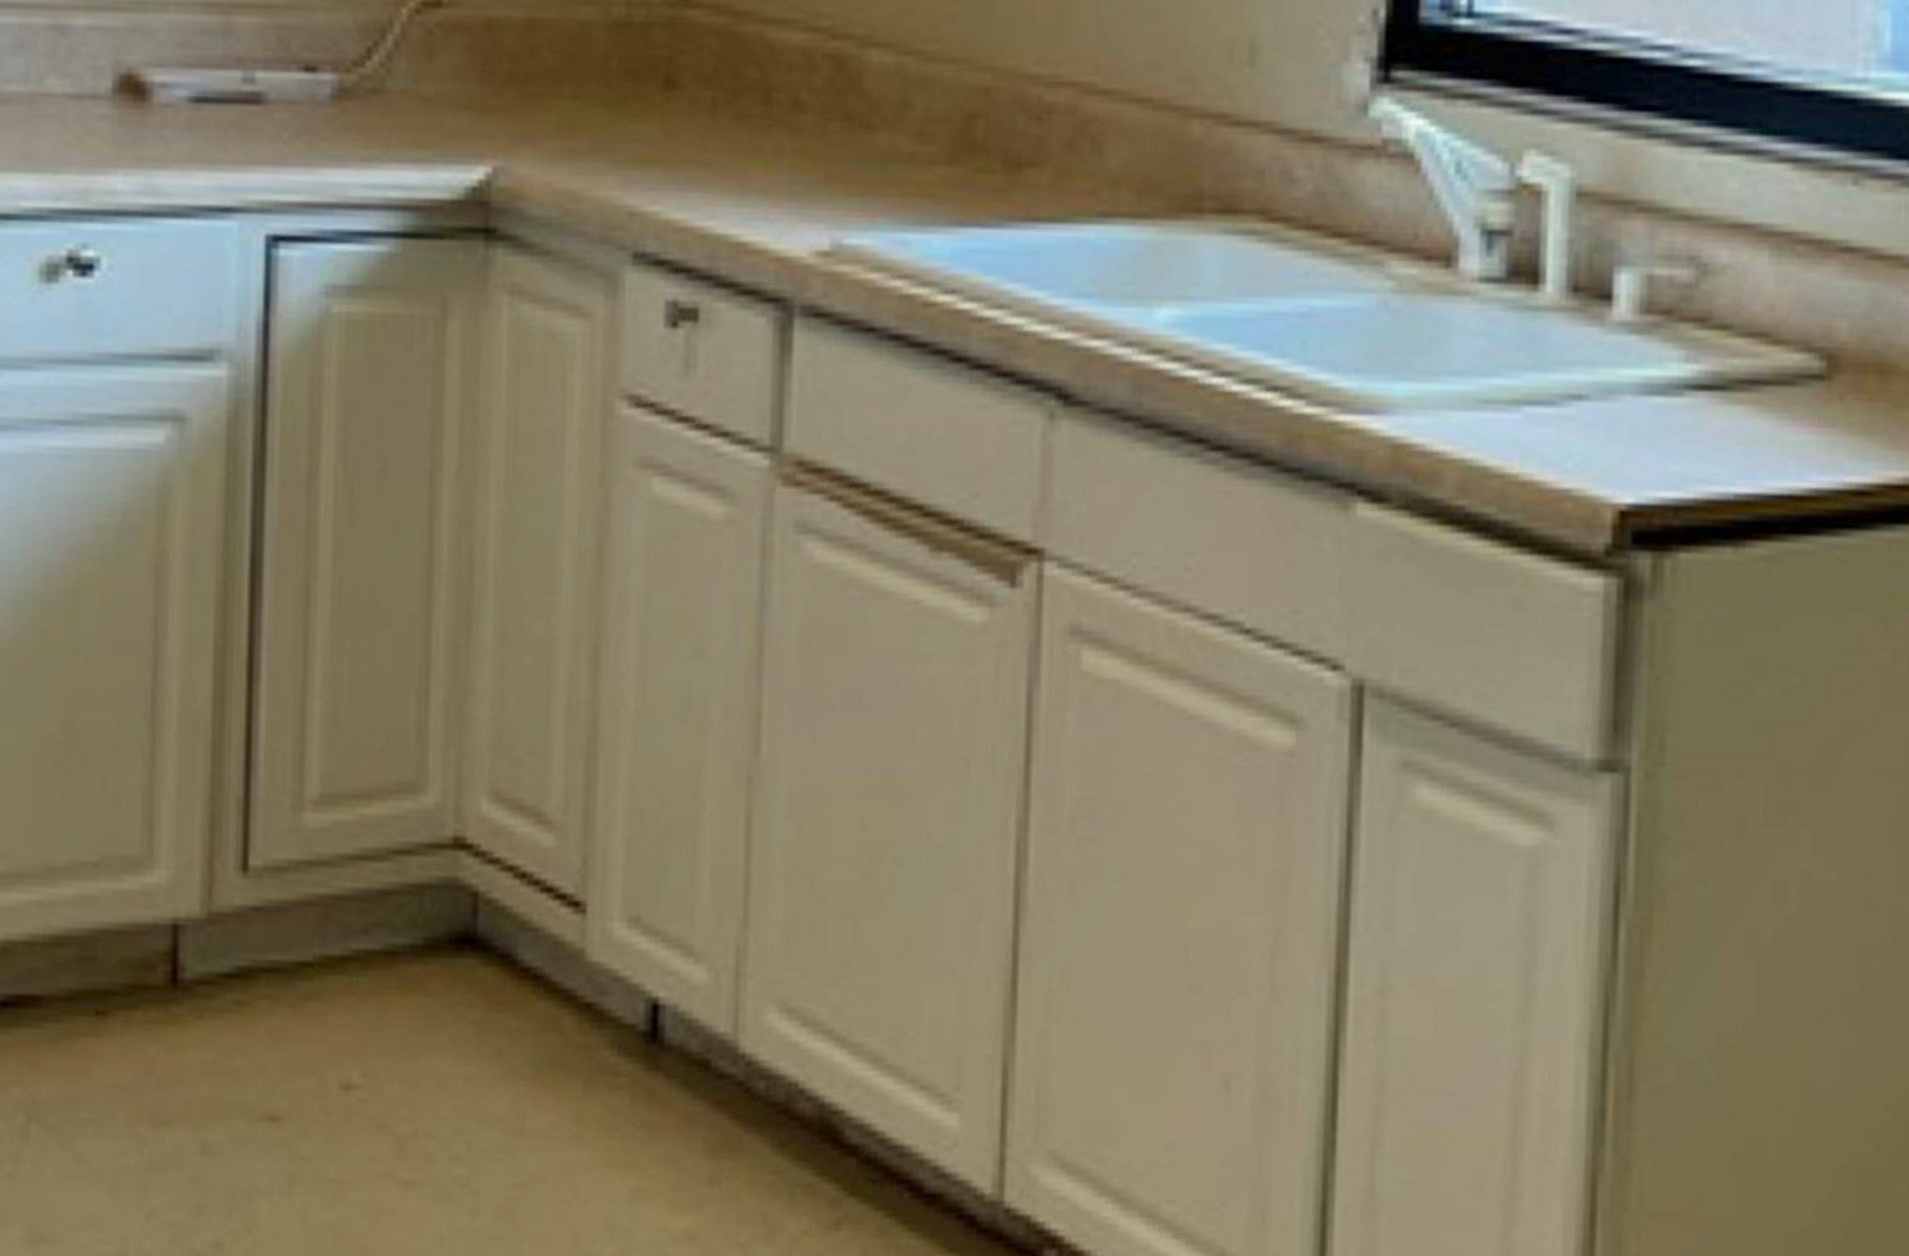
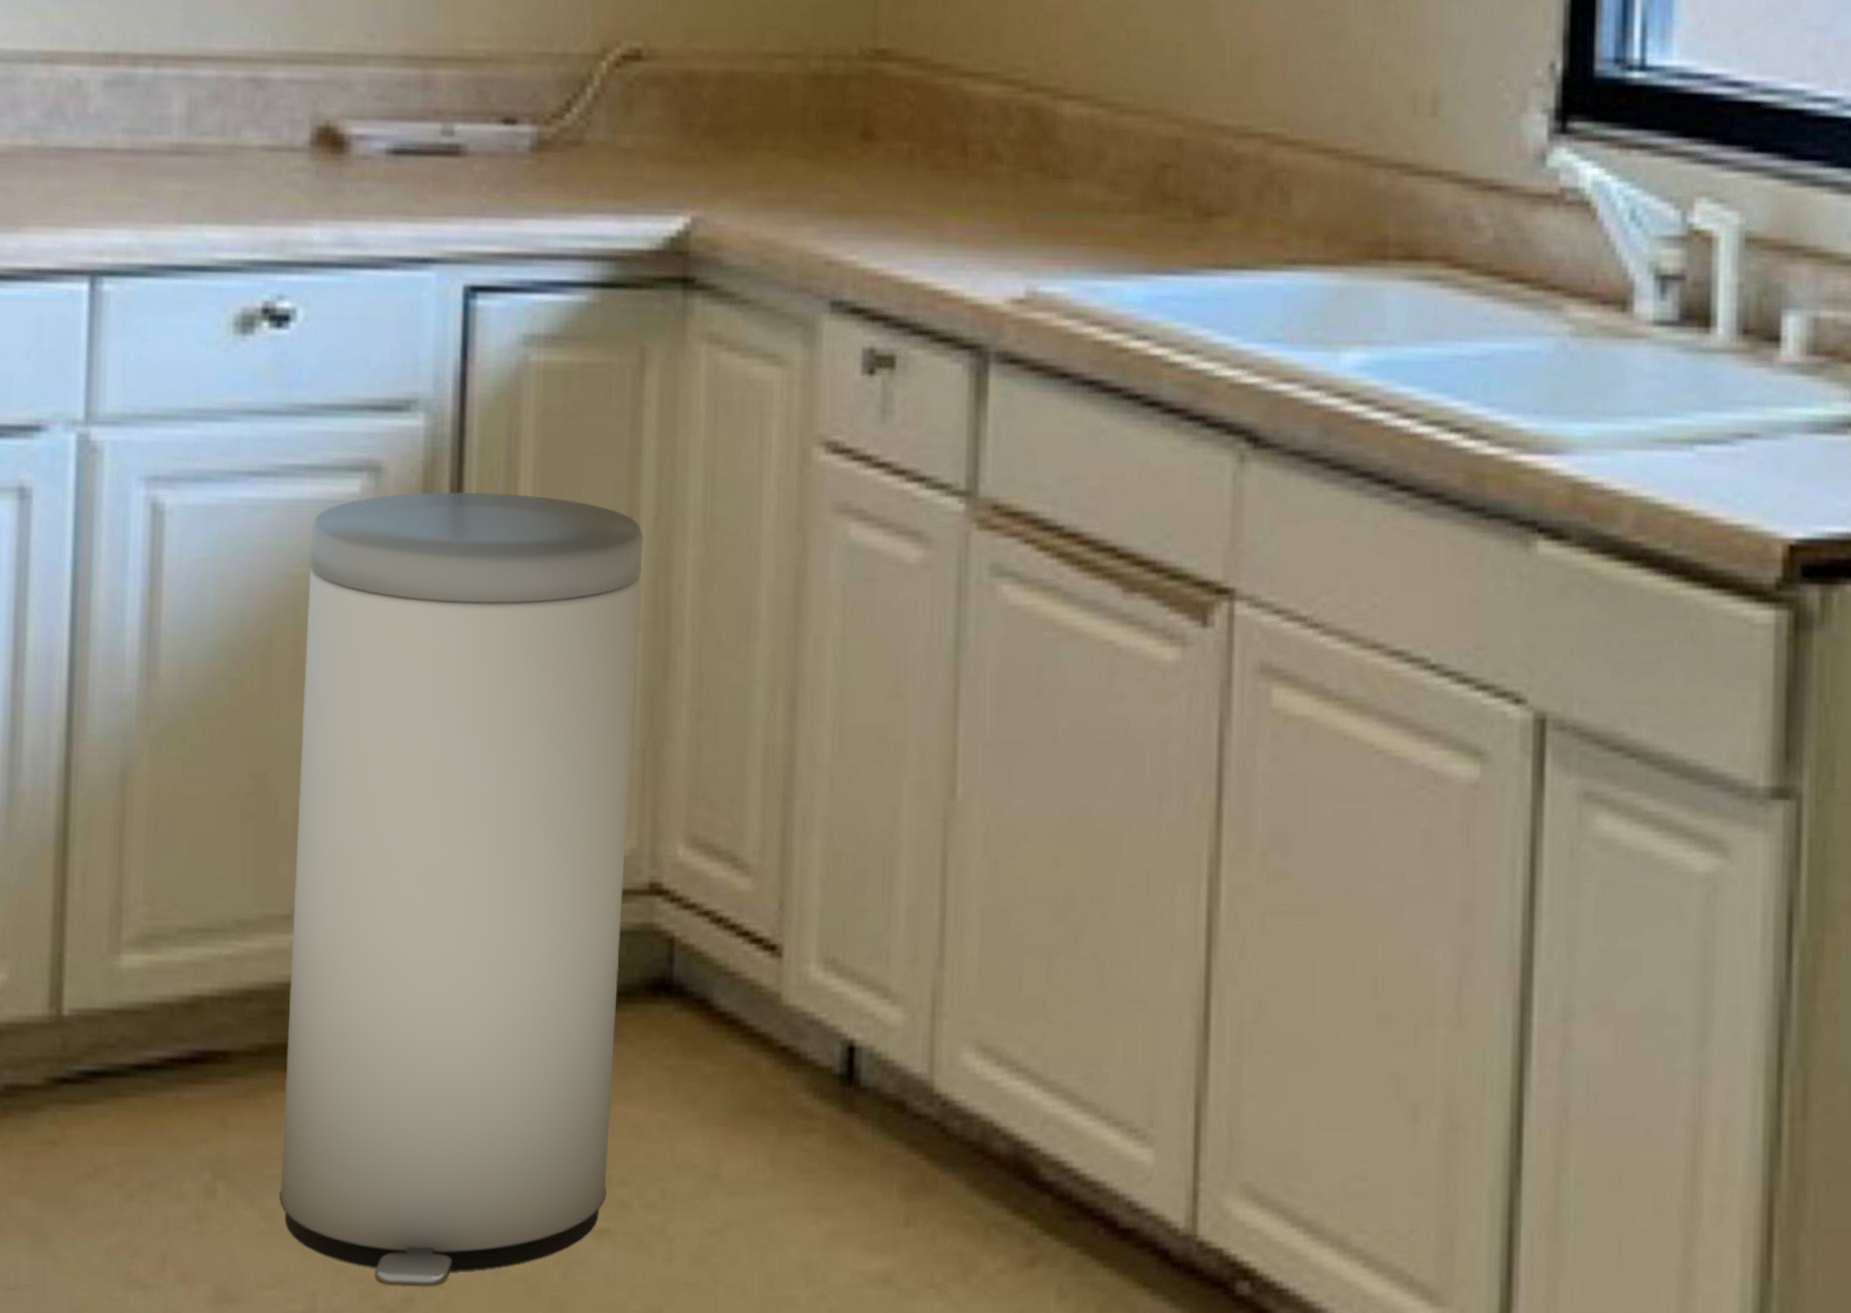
pedal bin: none [91,442,447,1233] -> present [279,491,644,1287]

